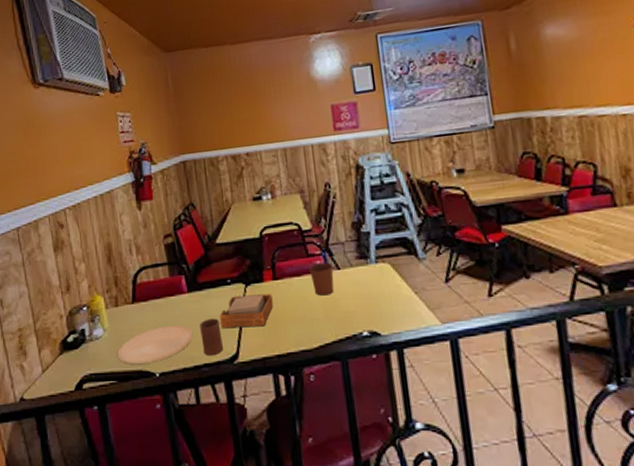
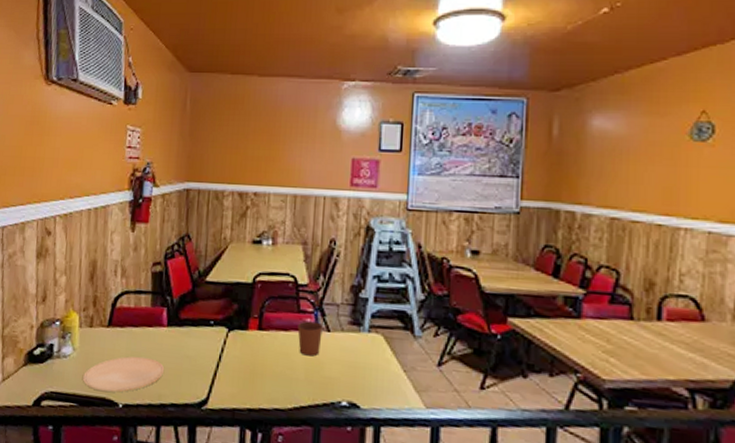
cup: present [200,318,223,356] -> none [172,357,195,397]
napkin holder: present [220,293,273,329] -> none [195,339,254,376]

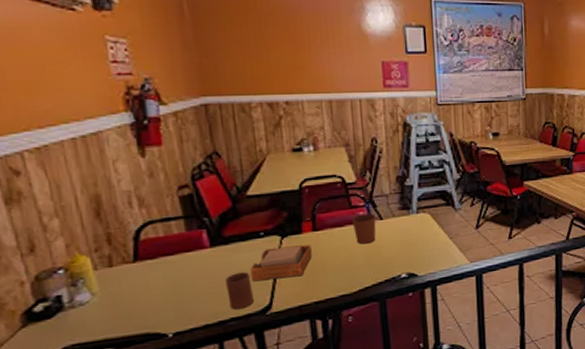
plate: present [83,356,165,393] -> none [113,281,217,329]
cup: none [172,357,195,397] -> present [225,272,254,310]
napkin holder: none [195,339,254,376] -> present [250,244,312,282]

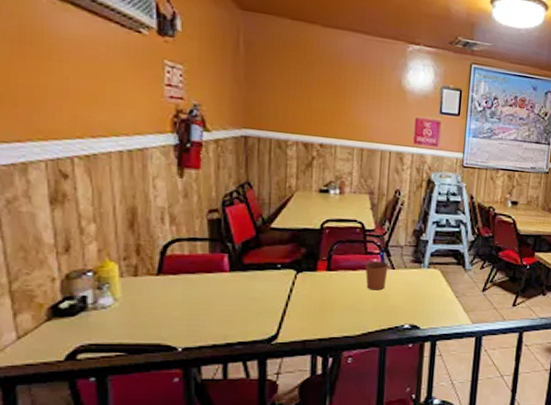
cup: present [225,272,254,310] -> none [238,299,263,335]
napkin holder: present [250,244,312,282] -> none [263,281,323,312]

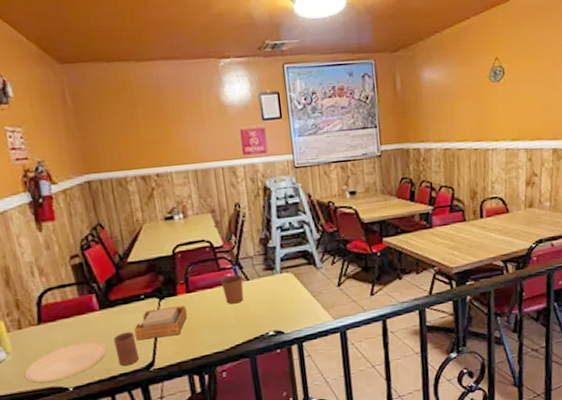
plate: none [130,301,229,339] -> present [24,341,107,383]
cup: none [238,299,263,335] -> present [114,331,139,367]
napkin holder: none [263,281,323,312] -> present [134,305,187,341]

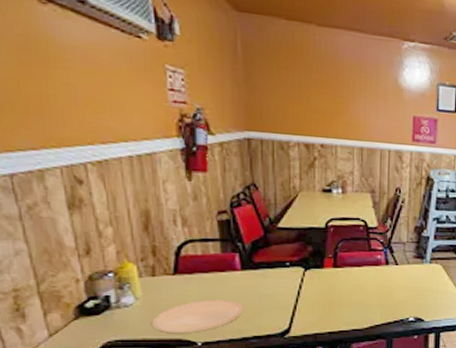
cup: present [114,331,139,367] -> none [252,296,275,330]
napkin holder: present [134,305,187,341] -> none [274,278,331,307]
dixie cup: present [221,275,244,304] -> none [369,257,392,286]

